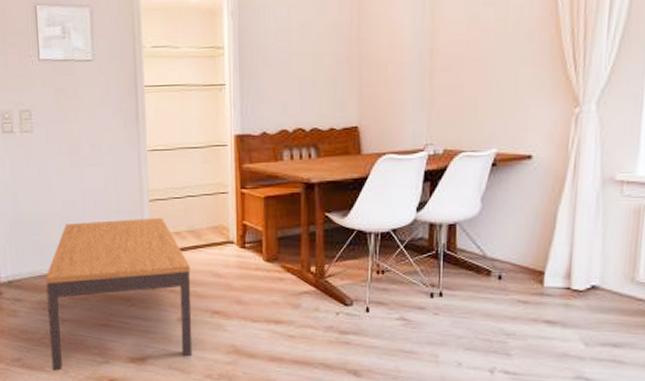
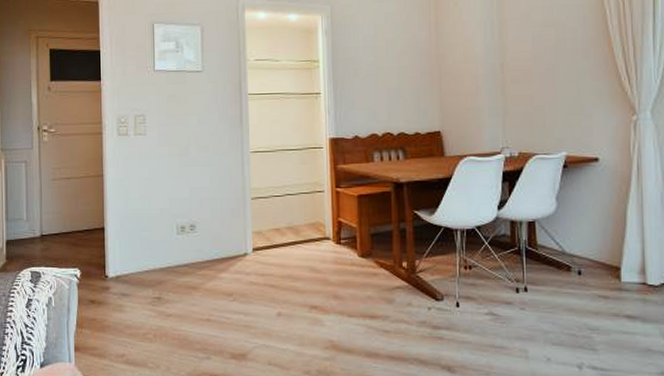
coffee table: present [45,217,193,371] -> none [151,214,292,367]

